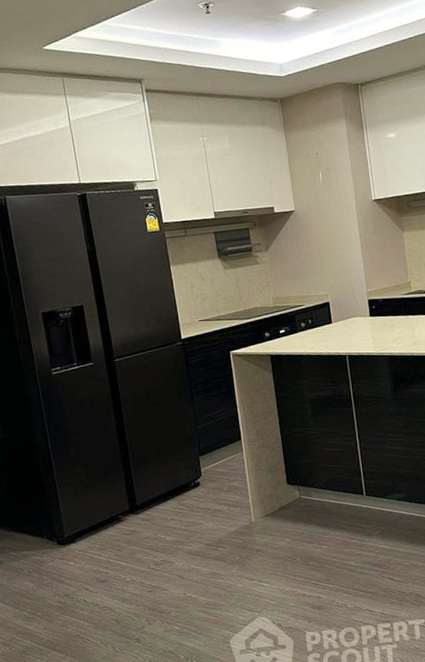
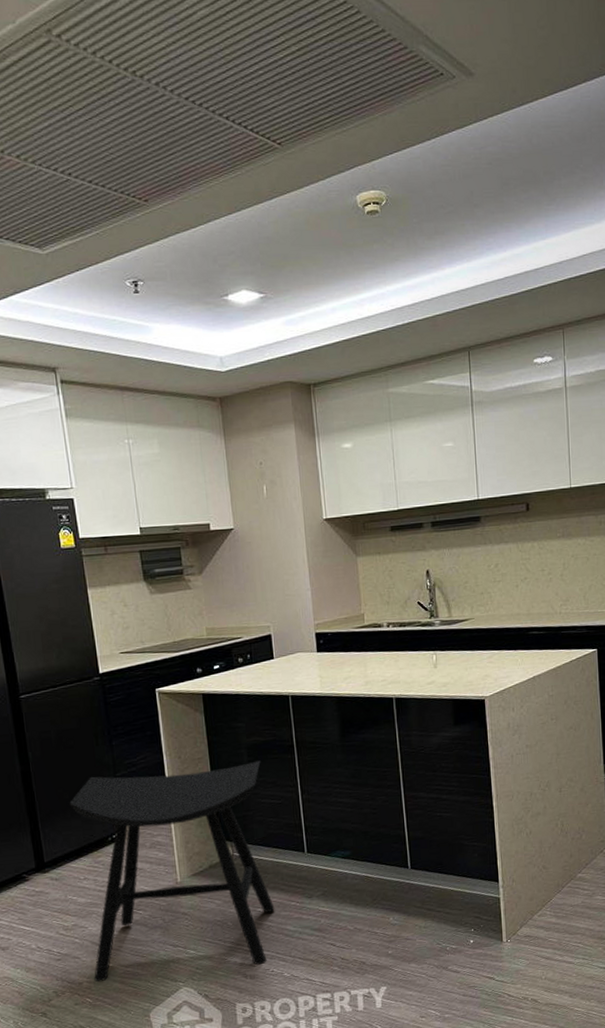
stool: none [157,413,339,612] -> present [69,760,275,983]

